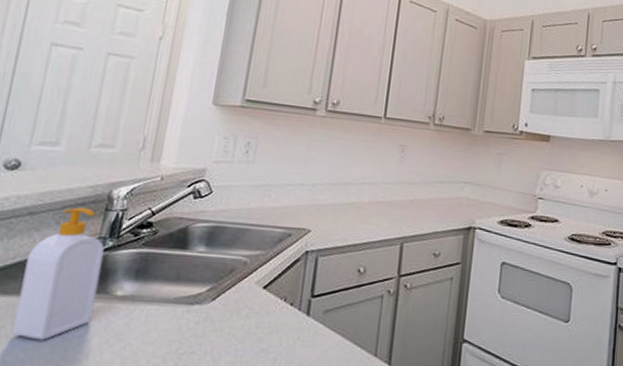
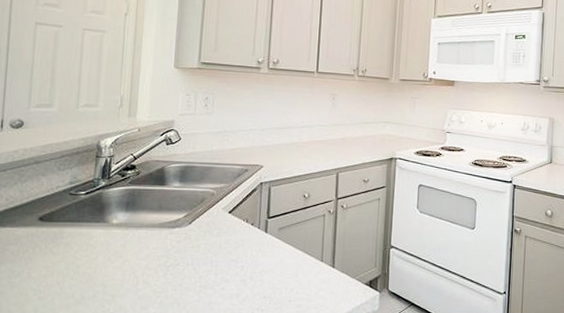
soap bottle: present [12,207,105,341] -> none [34,155,100,260]

